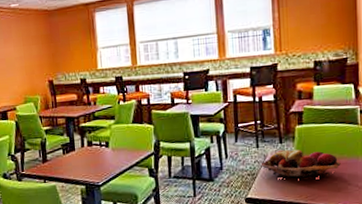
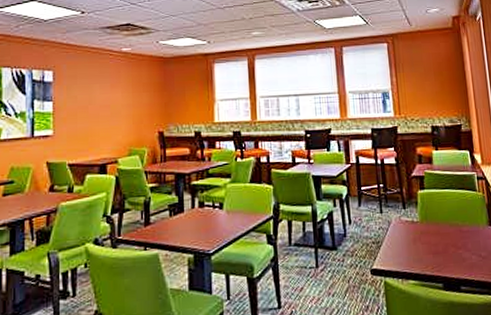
fruit basket: present [261,149,341,180] -> none [385,215,464,249]

